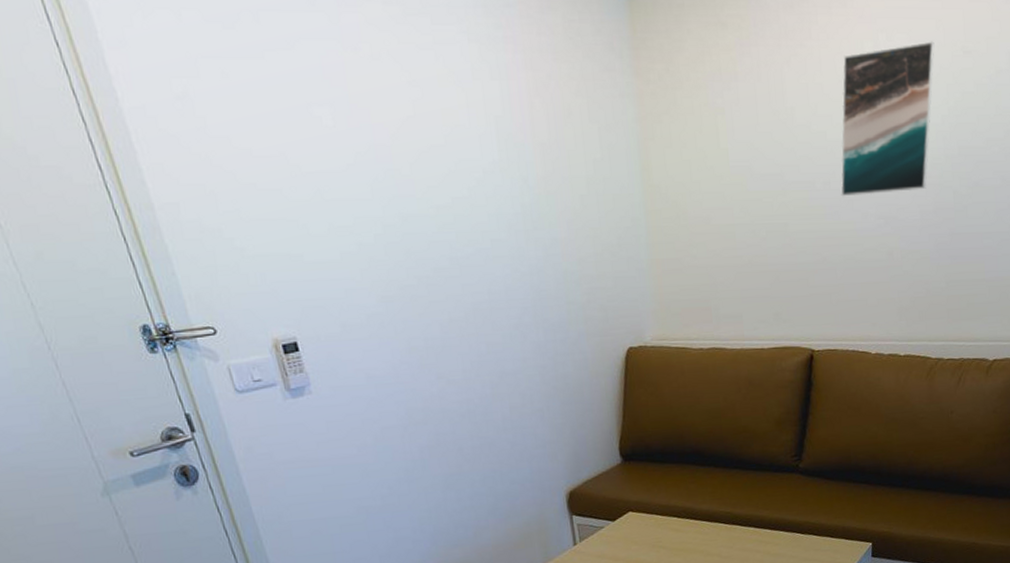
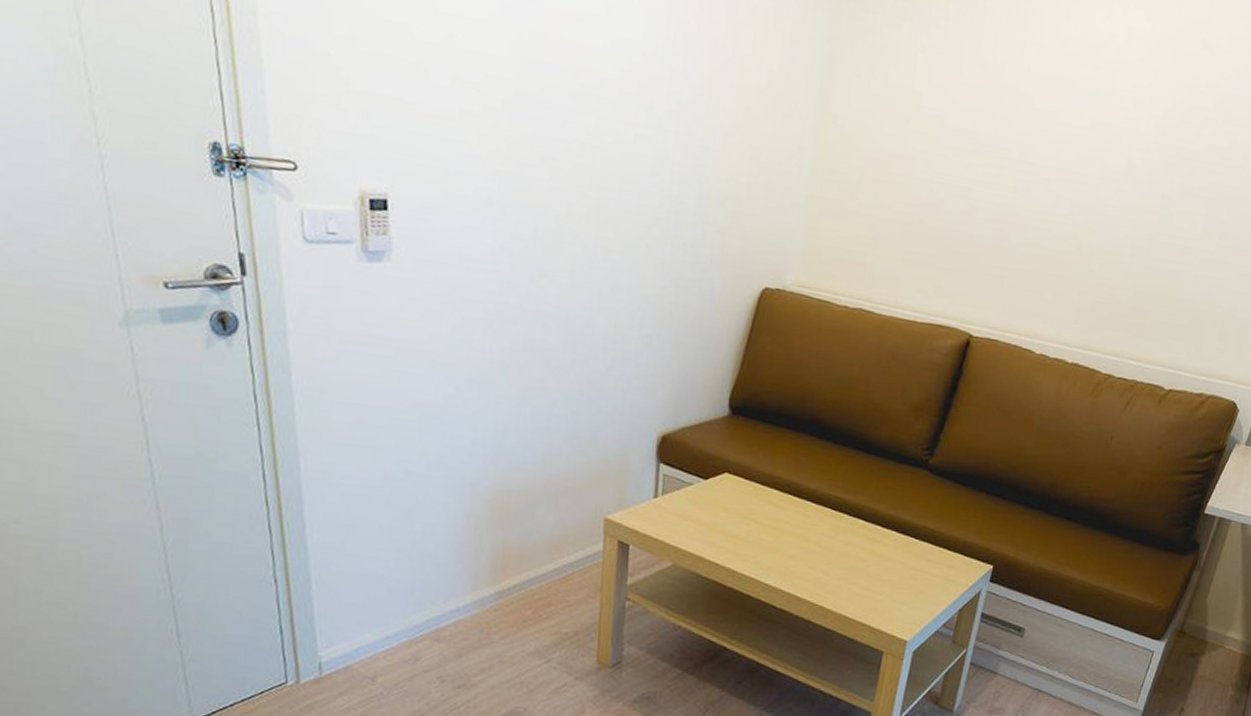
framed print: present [841,41,935,197] -> none [1037,19,1173,185]

